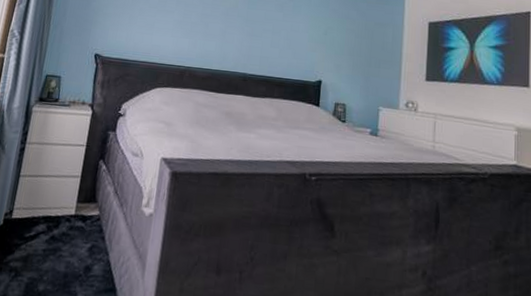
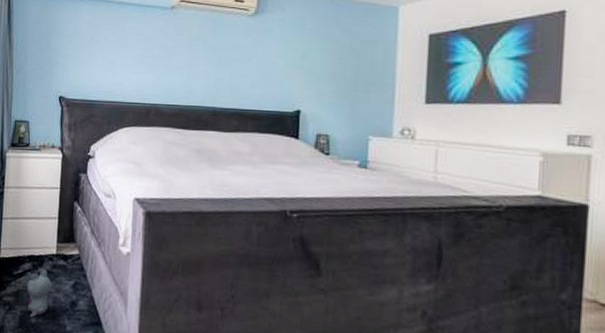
plush toy: none [35,231,67,285] -> present [27,269,53,318]

